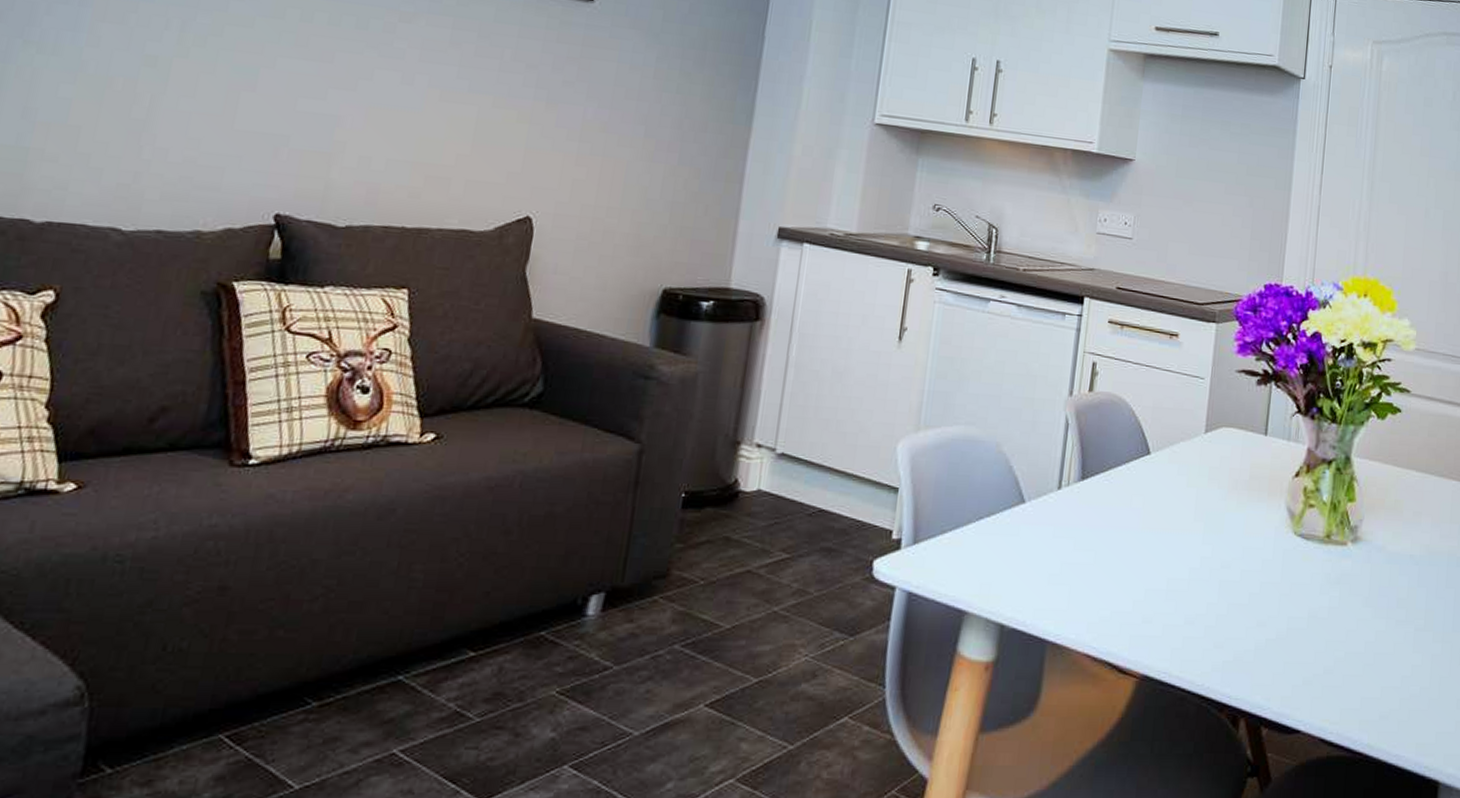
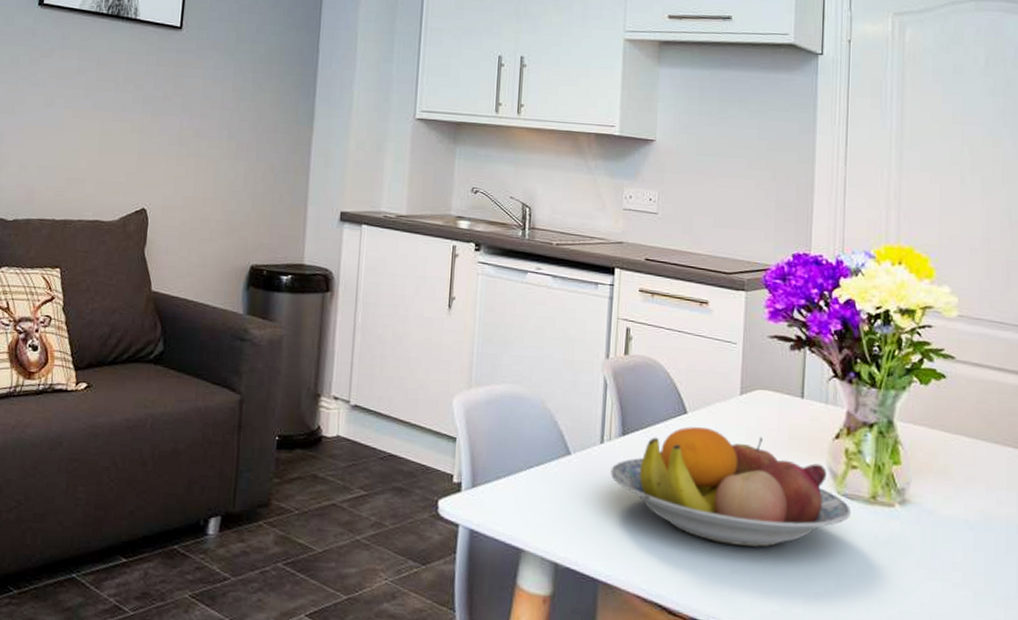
fruit bowl: none [1066,468,1307,594] -> present [610,426,852,547]

